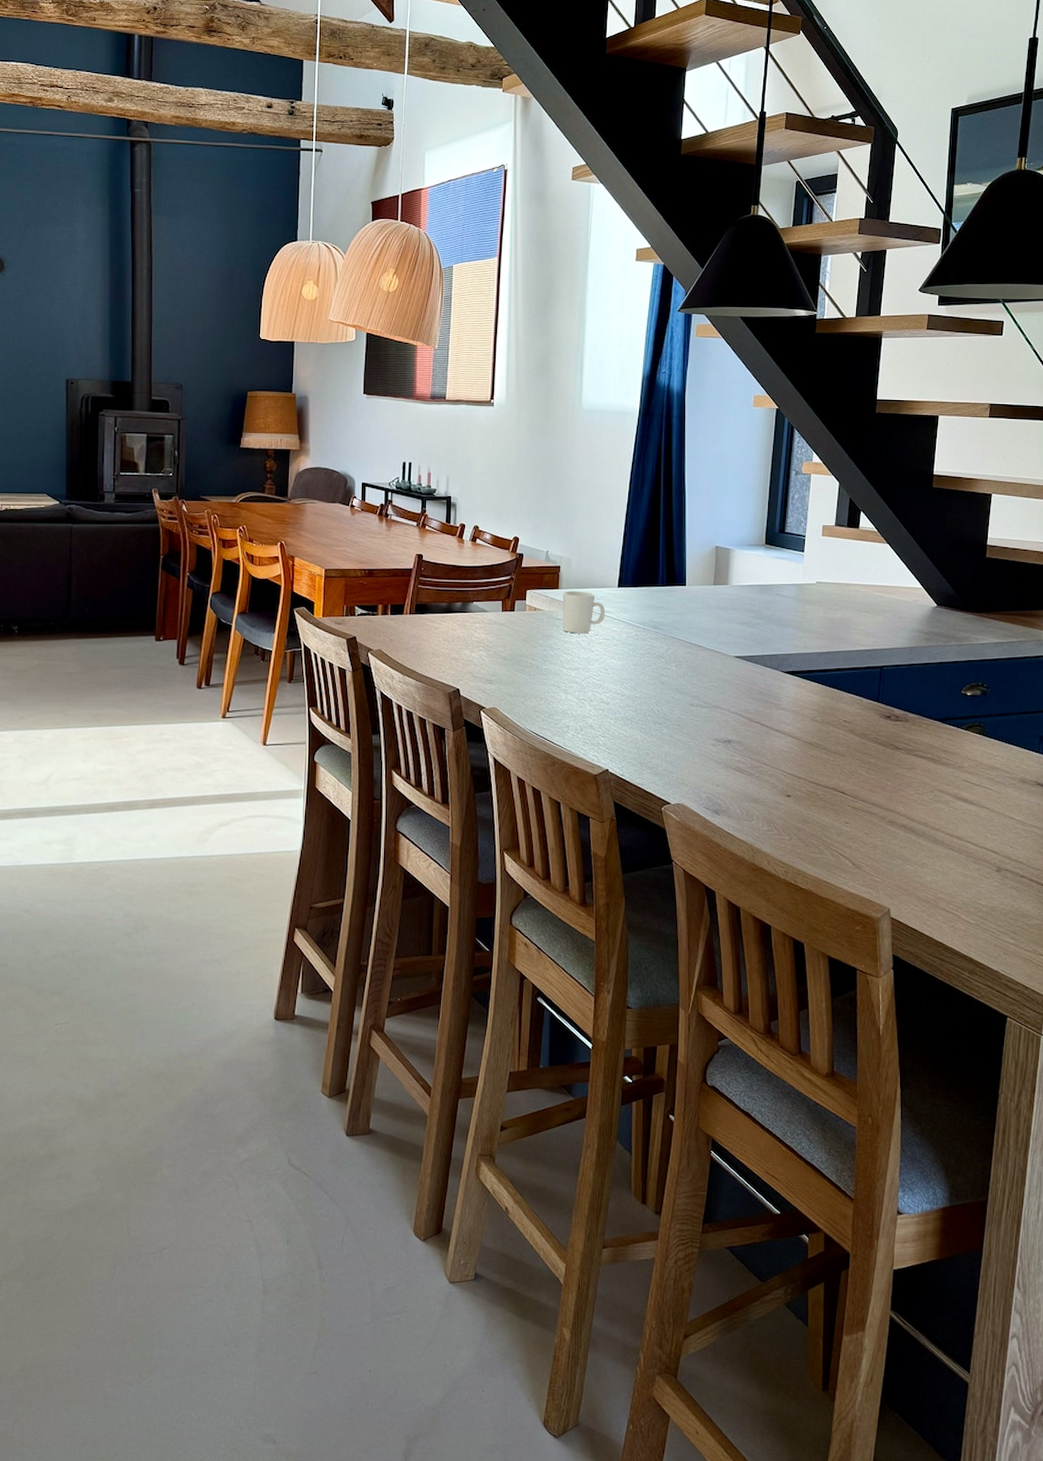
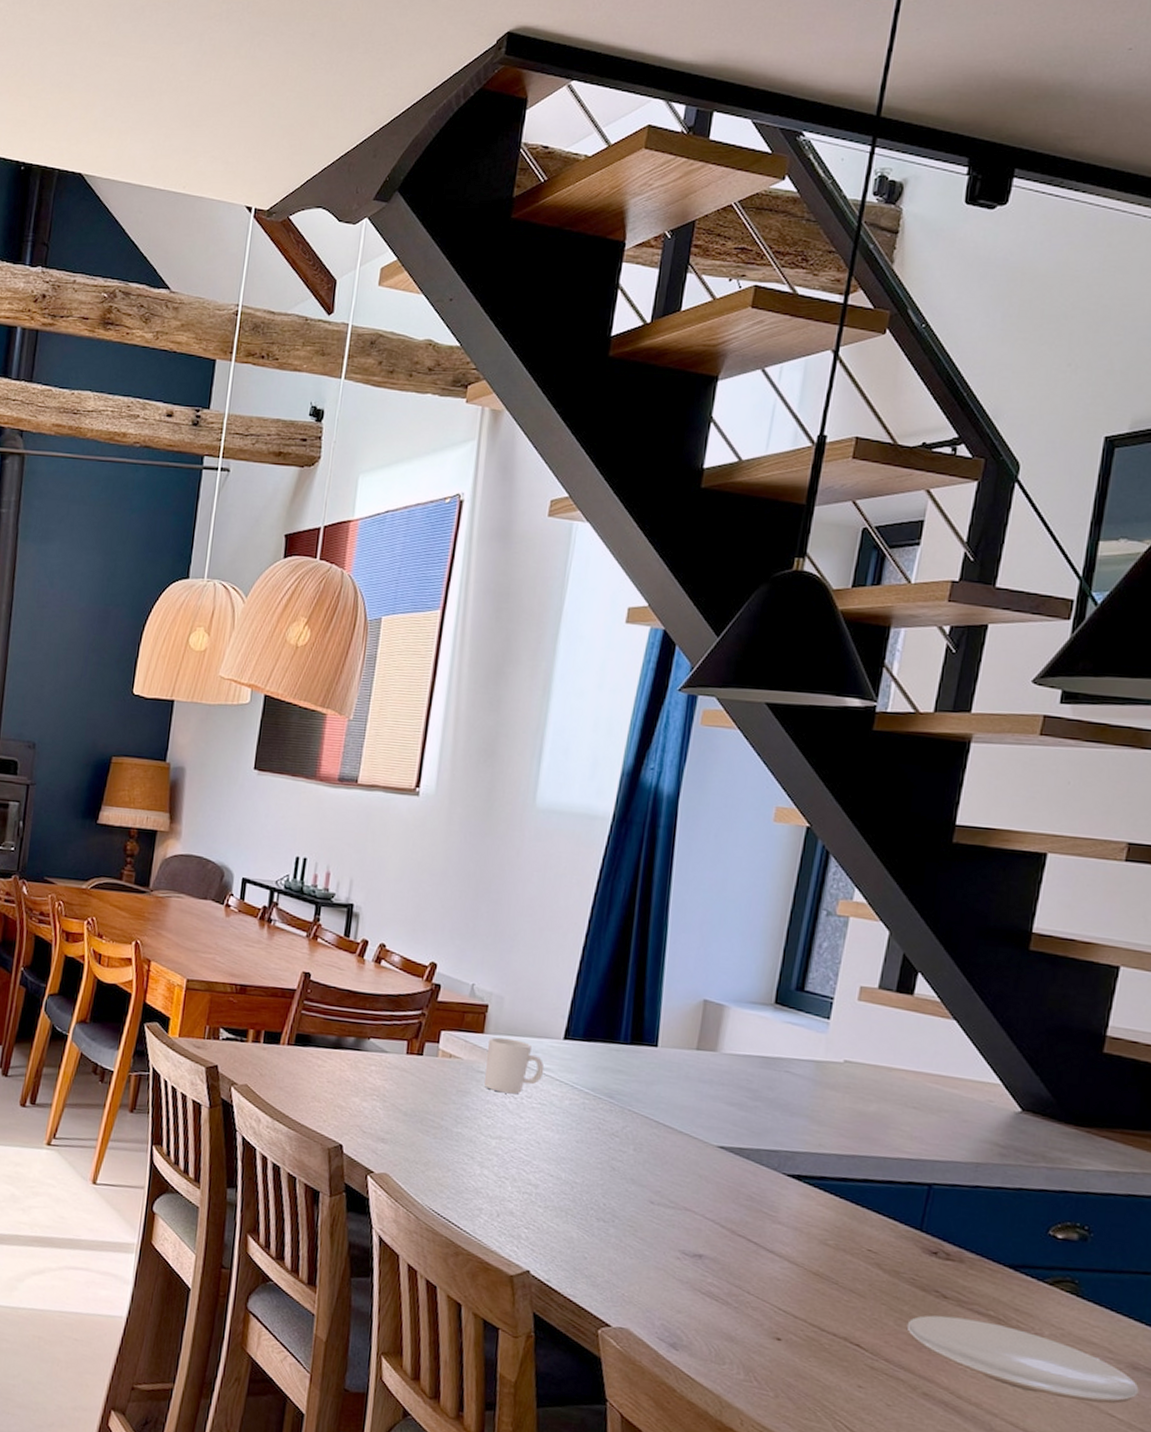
plate: none [874,762,1028,811] -> present [906,1315,1139,1404]

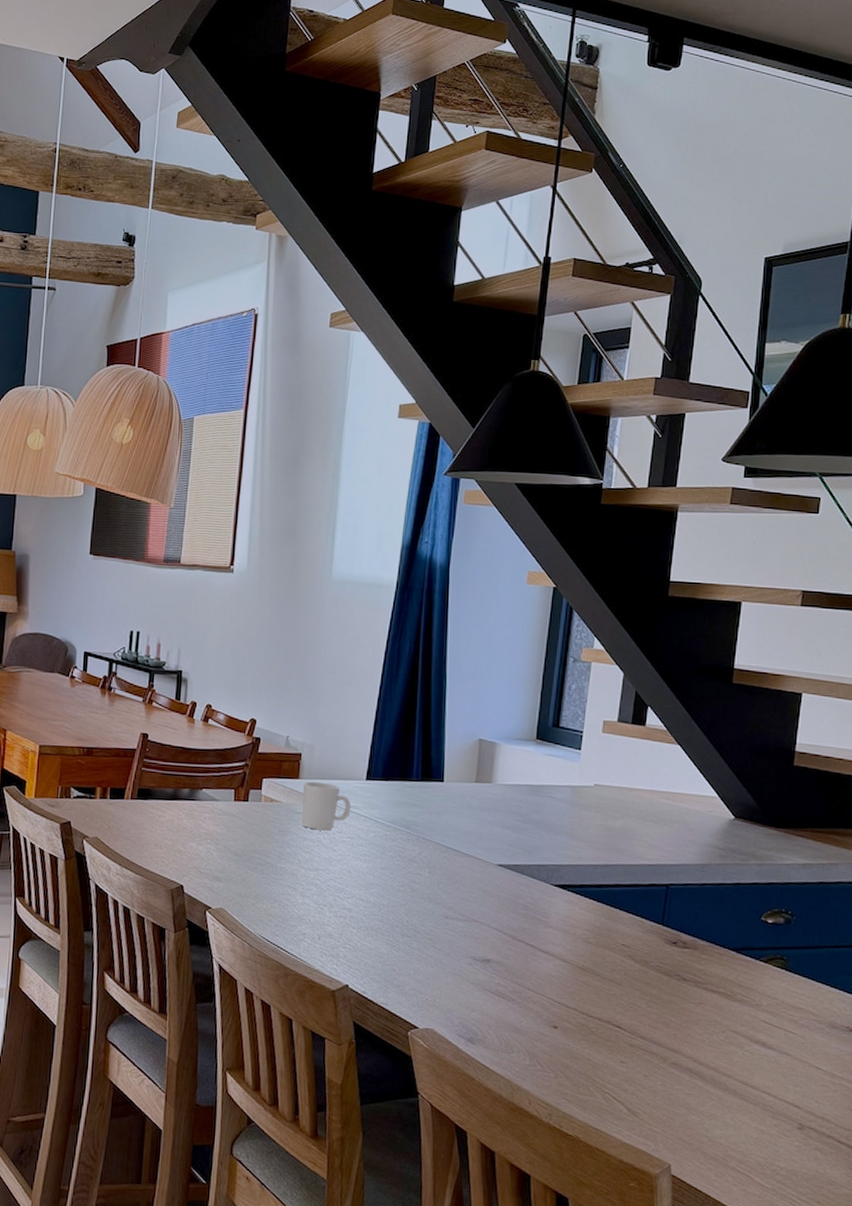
plate: present [906,1315,1139,1404] -> none [656,995,838,1059]

